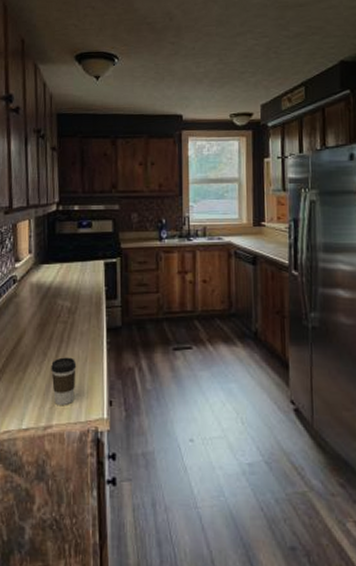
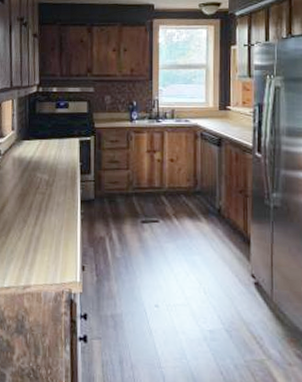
coffee cup: present [51,357,77,406] -> none [30,225,53,269]

